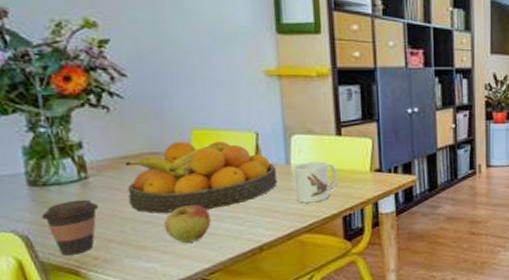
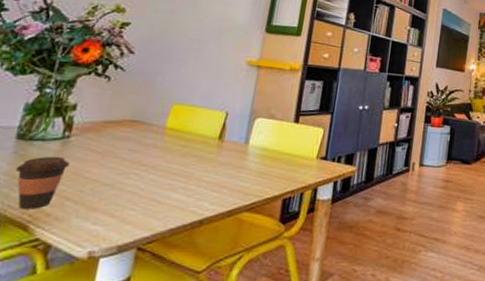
fruit bowl: present [124,141,277,214] -> none [97,113,235,179]
apple: present [164,205,211,243] -> none [120,172,165,209]
mug: present [293,161,338,204] -> none [246,143,288,183]

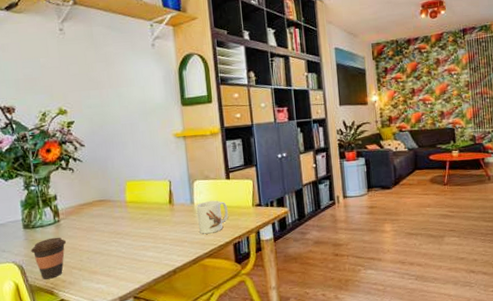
mug: none [246,143,288,183] -> present [196,200,229,234]

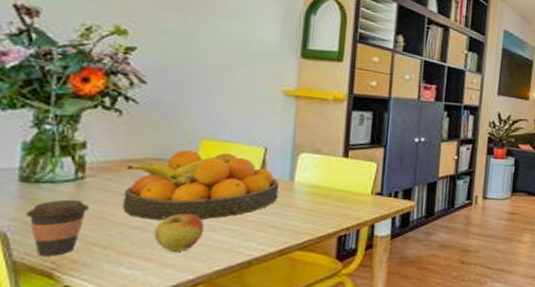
fruit bowl: none [83,189,185,246] -> present [123,150,279,221]
apple: none [108,238,140,268] -> present [154,214,204,251]
mug: present [196,200,229,234] -> none [295,180,339,221]

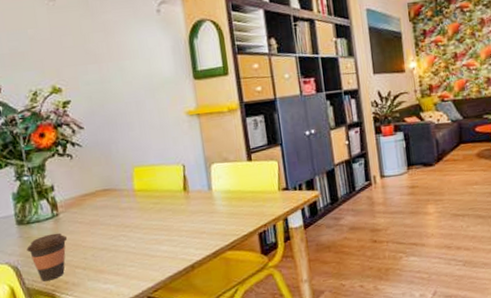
fruit bowl: present [123,150,279,221] -> none [85,175,202,242]
apple: present [154,214,204,251] -> none [116,231,152,266]

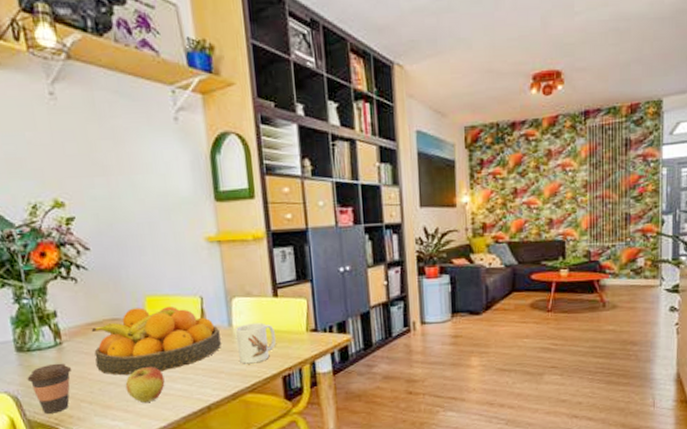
fruit bowl: none [85,175,202,242] -> present [91,307,221,376]
apple: none [116,231,152,266] -> present [125,367,165,403]
mug: none [214,185,252,224] -> present [235,323,277,364]

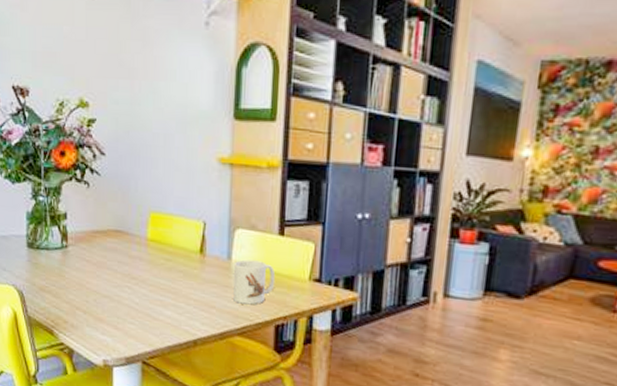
coffee cup: present [27,363,72,414] -> none [33,265,73,316]
fruit bowl: present [91,307,221,376] -> none [95,222,218,294]
apple: present [125,367,165,403] -> none [119,286,156,324]

